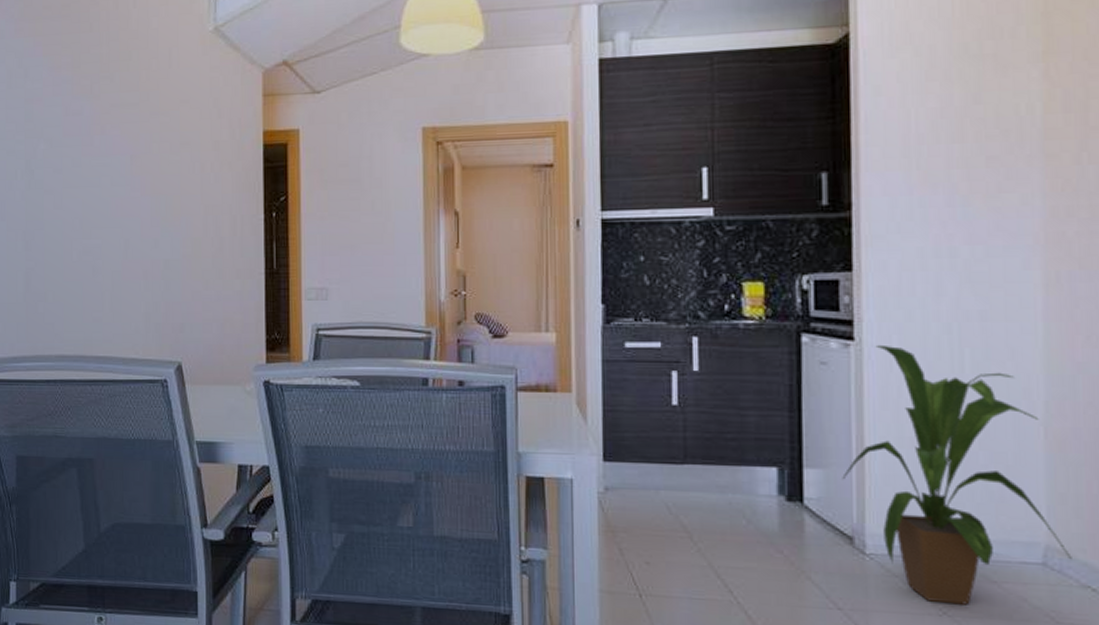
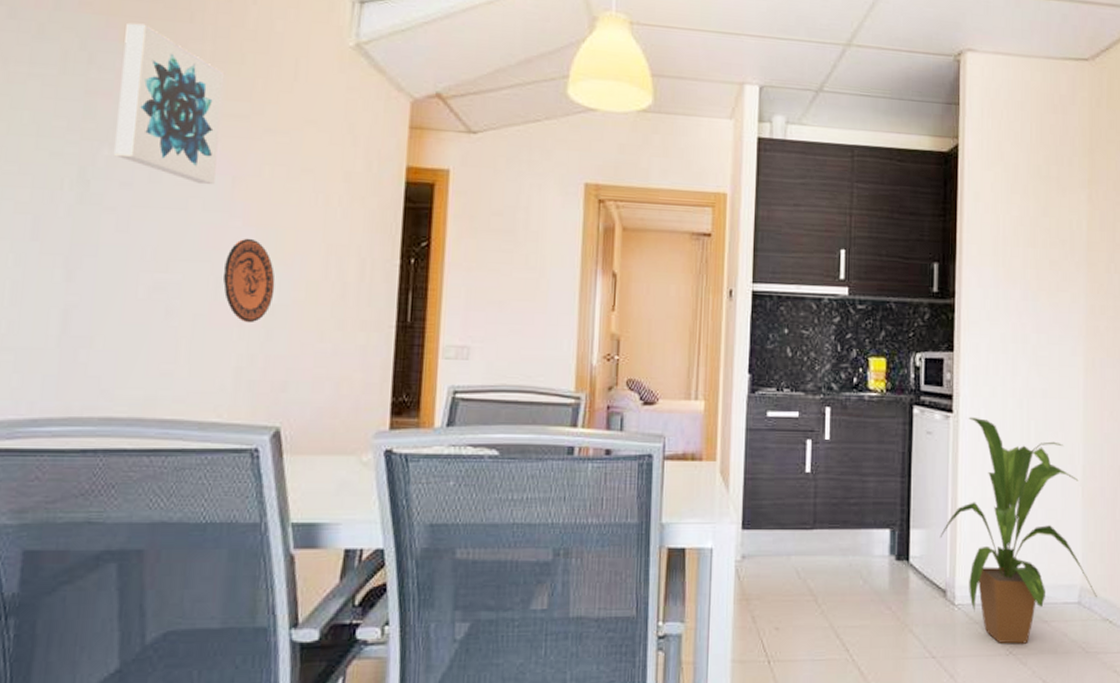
wall art: none [47,39,119,165] -> present [114,22,225,185]
decorative plate: none [130,205,168,276] -> present [222,238,275,323]

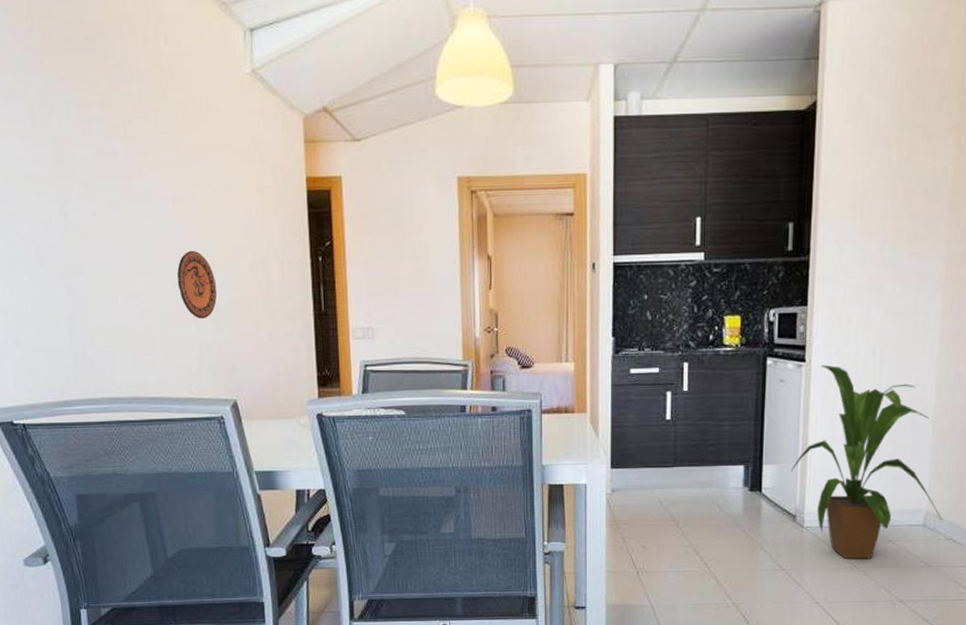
wall art: present [114,22,225,185] -> none [72,75,159,209]

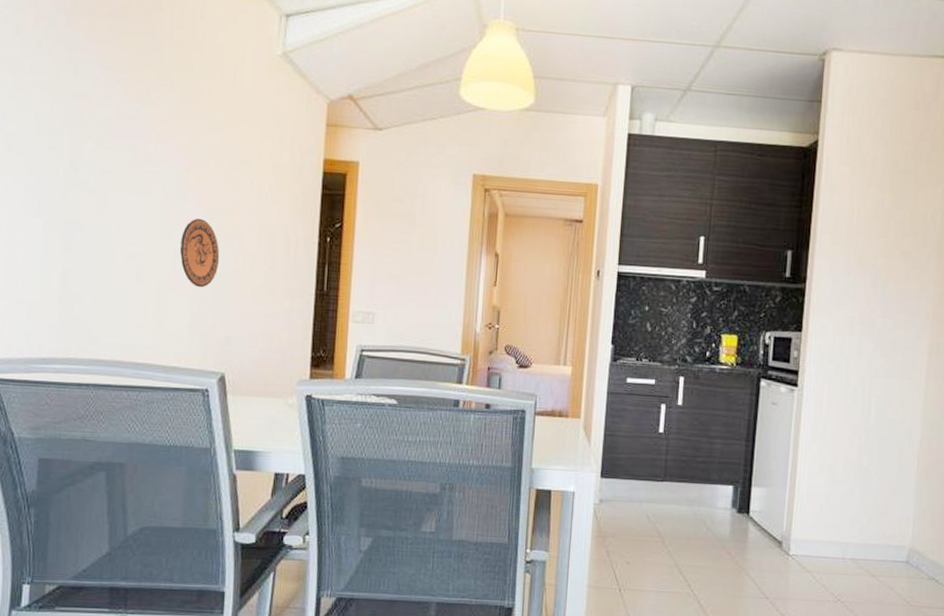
house plant: present [790,364,942,560] -> none [778,391,925,594]

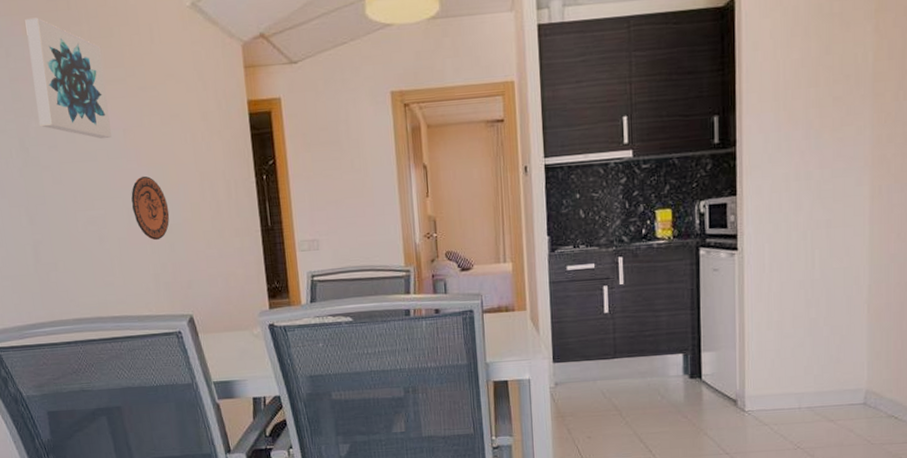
wall art: none [96,37,179,174] -> present [25,17,112,139]

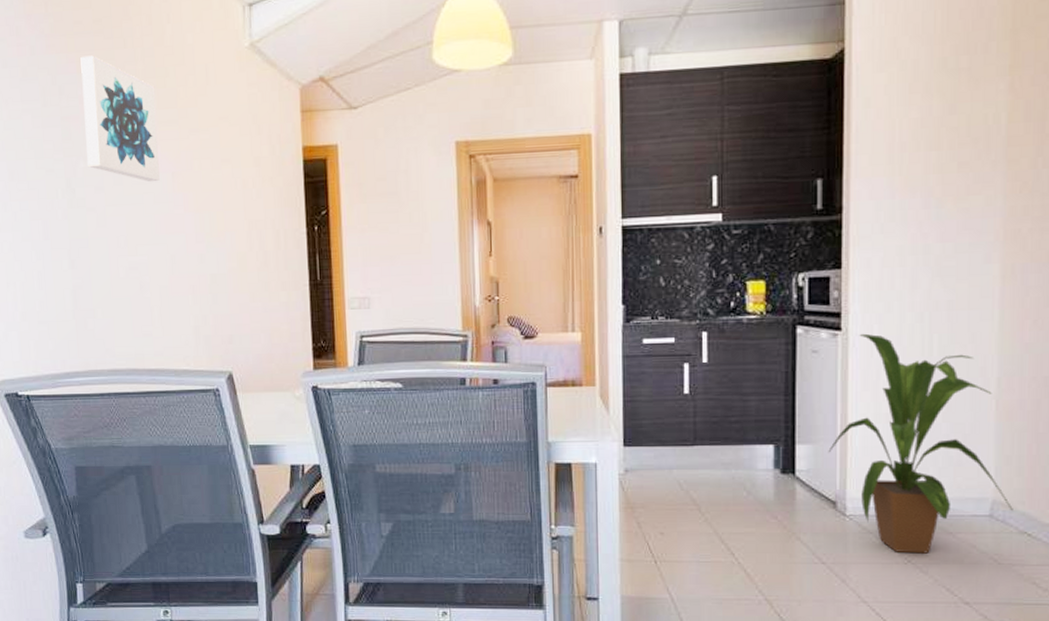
decorative plate: present [131,175,170,241] -> none [175,222,214,291]
house plant: none [729,252,883,440] -> present [828,333,1013,554]

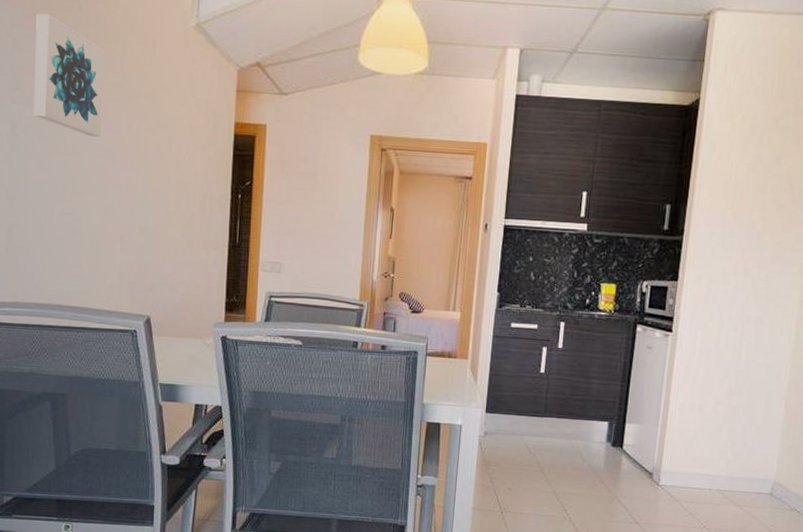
house plant: present [828,333,1013,554] -> none [651,336,789,521]

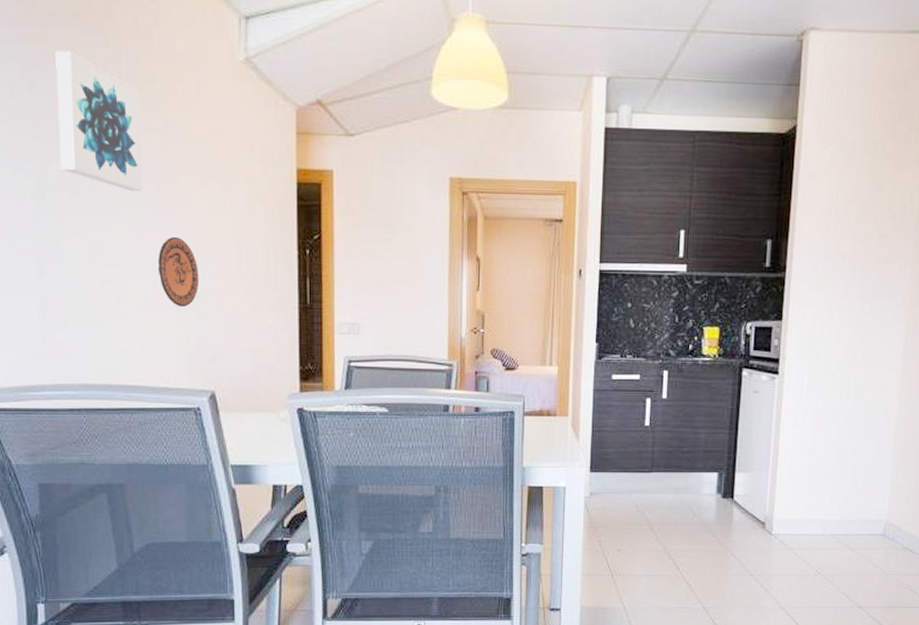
decorative plate: none [108,177,144,241] -> present [157,236,199,308]

